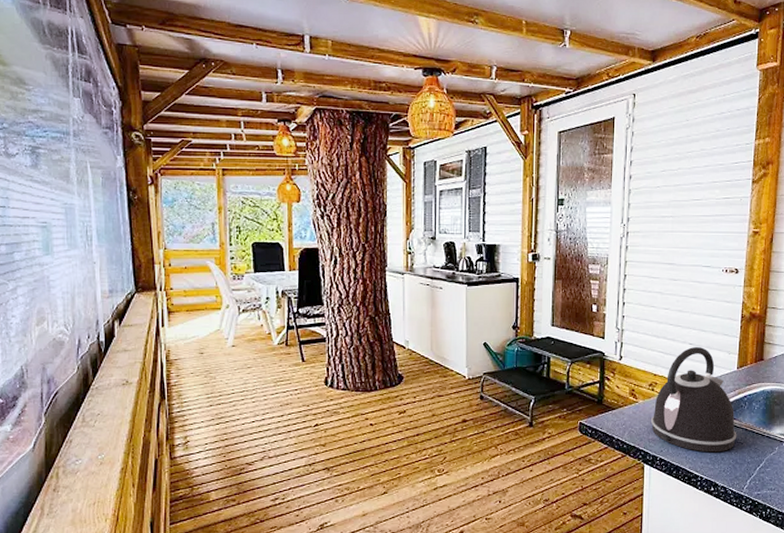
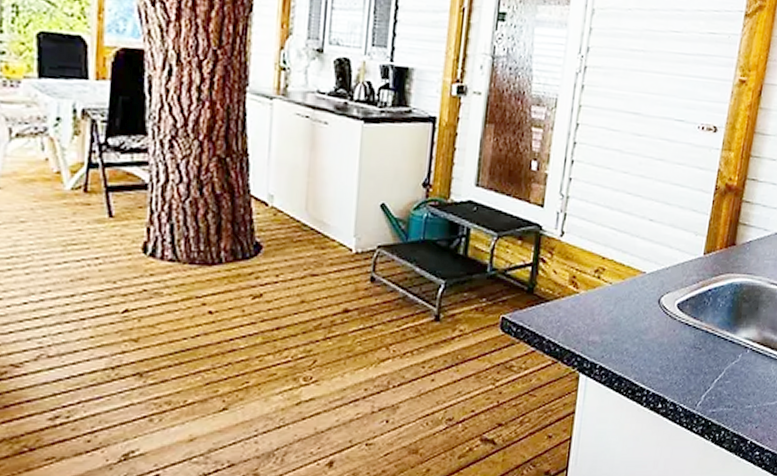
kettle: present [651,347,737,453] -> none [593,224,696,360]

